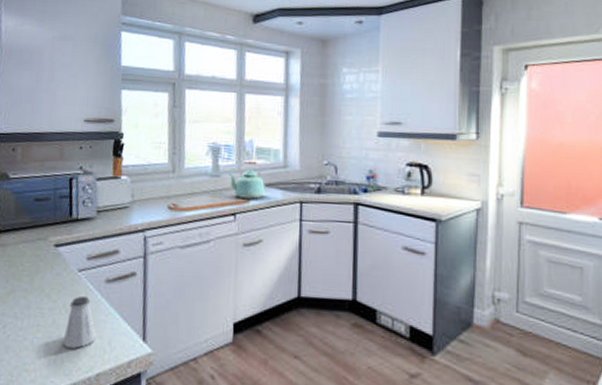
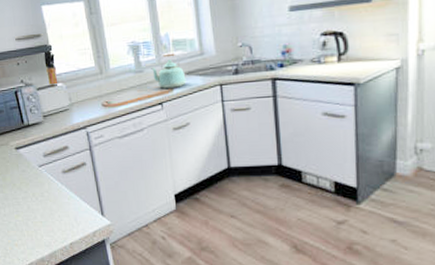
saltshaker: present [62,295,96,349] -> none [38,185,64,226]

